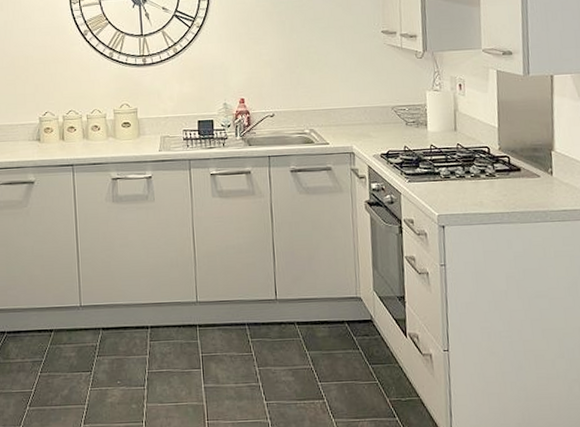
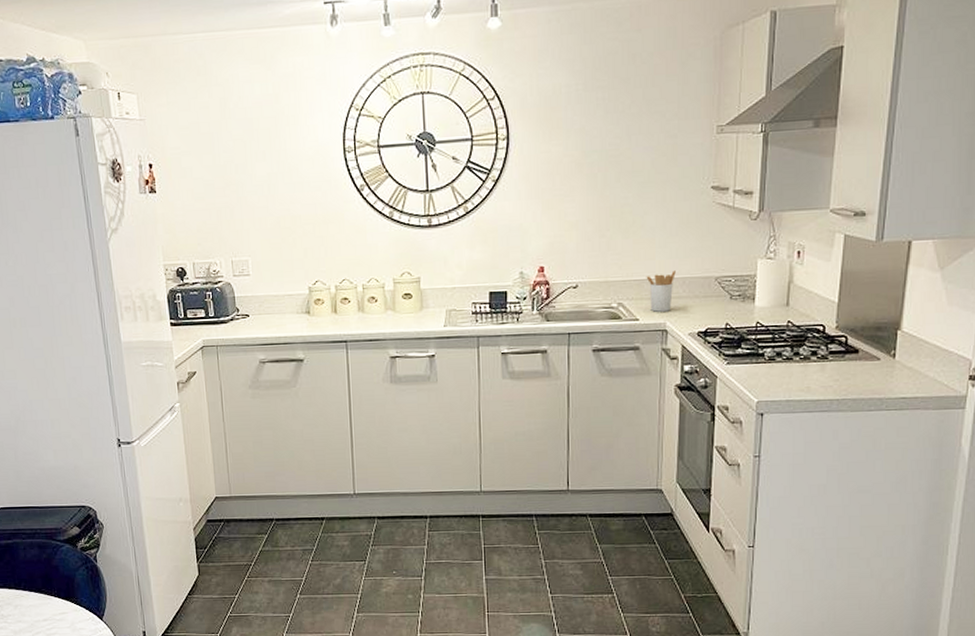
utensil holder: none [332,101,358,137] -> present [646,270,676,312]

